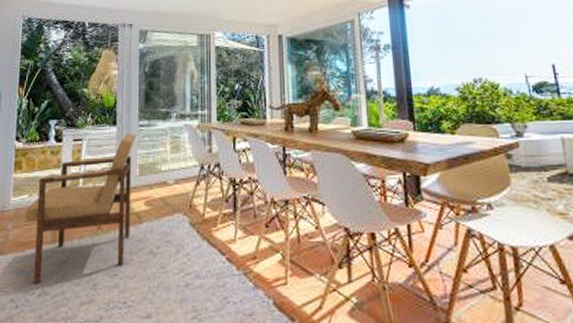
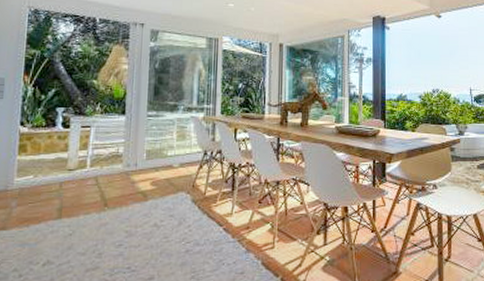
armchair: present [24,134,136,285] -> none [29,123,145,256]

